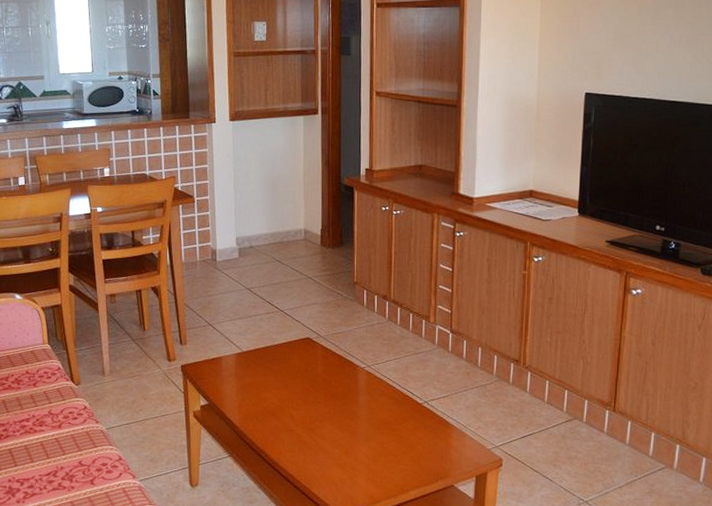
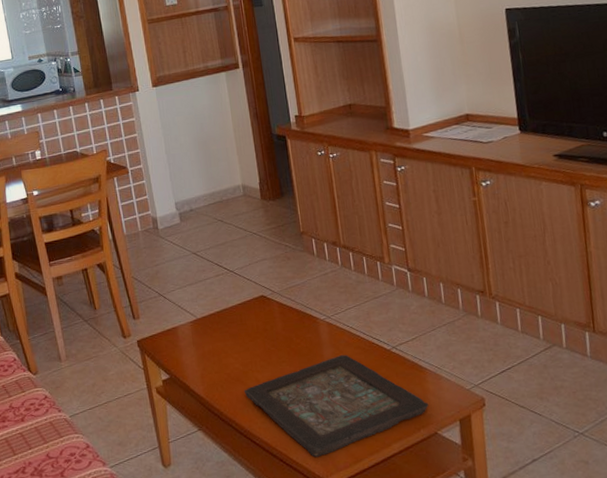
decorative tray: none [277,402,450,495] -> present [244,354,429,458]

